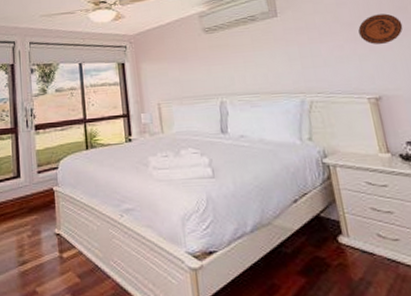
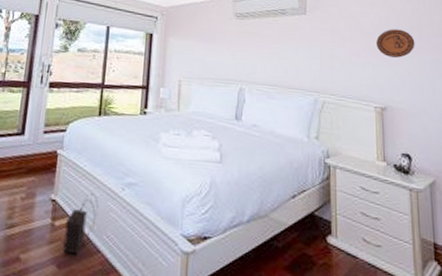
satchel: none [73,222,102,284] -> present [63,192,99,256]

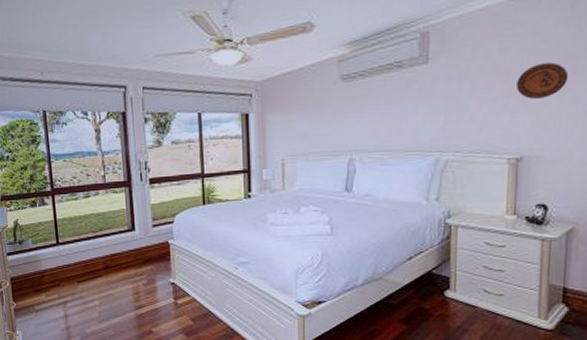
satchel: present [63,192,99,256] -> none [187,274,216,326]

